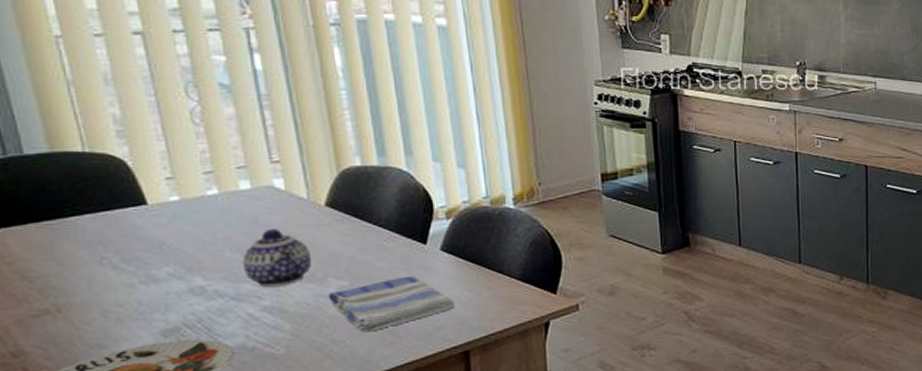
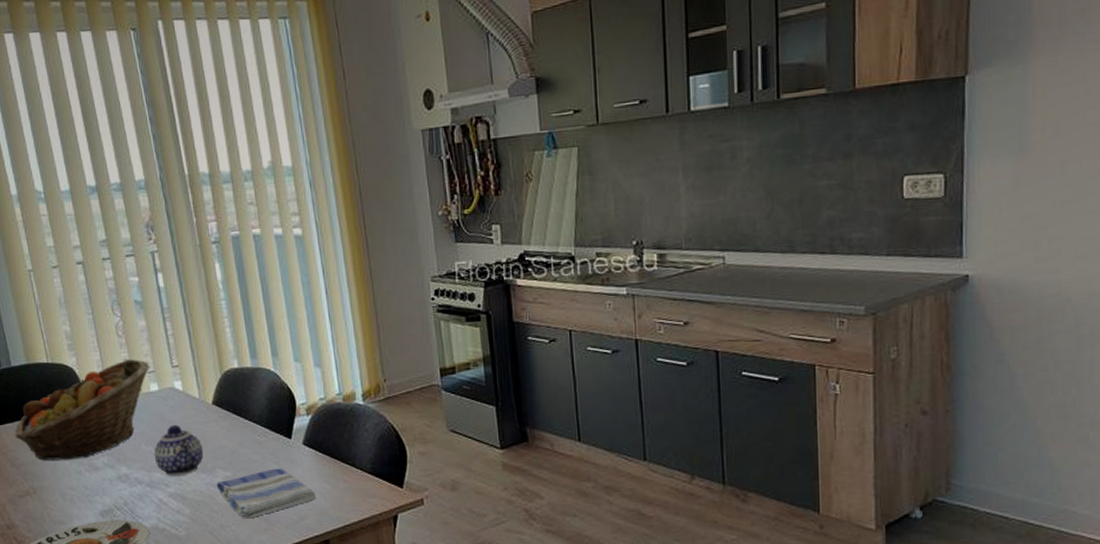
fruit basket: none [27,152,240,272] -> present [14,359,150,460]

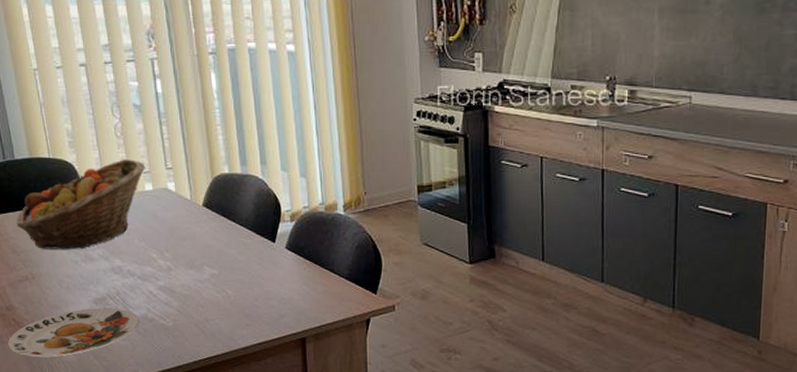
teapot: present [154,424,204,476] -> none [146,223,193,270]
dish towel: present [216,468,315,519] -> none [203,269,295,314]

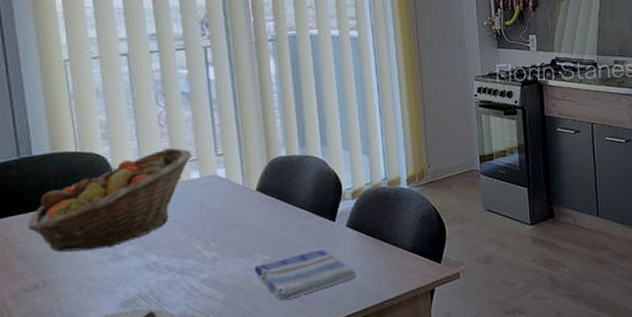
dish towel: none [203,269,295,314] -> present [254,250,355,300]

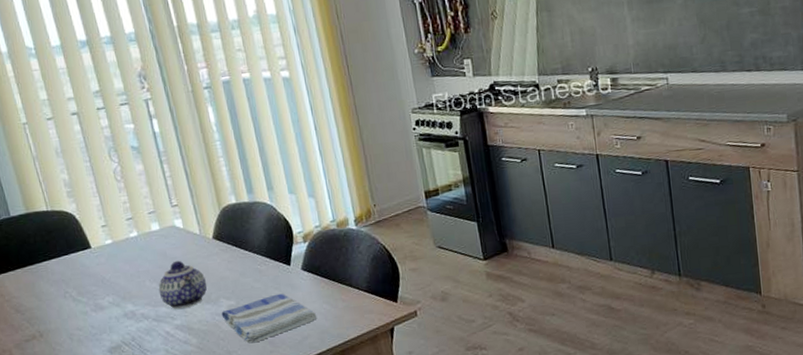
fruit basket: present [27,148,192,252] -> none [17,201,150,305]
teapot: none [188,211,243,262] -> present [158,260,208,309]

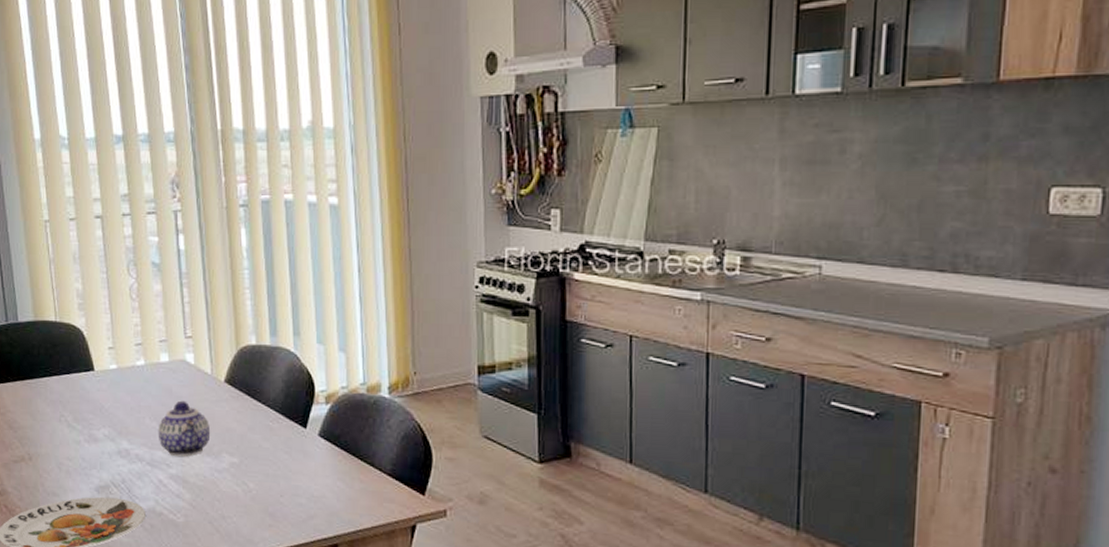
dish towel: present [221,293,316,343] -> none [221,459,327,512]

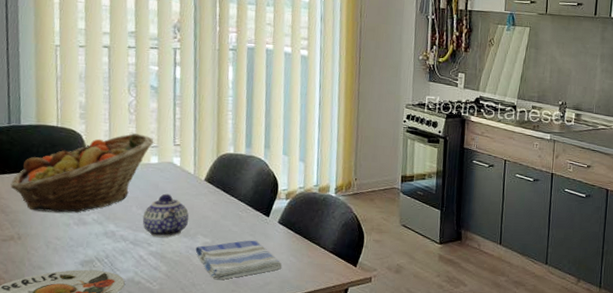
fruit basket: none [15,325,162,428] -> present [10,133,154,213]
dish towel: none [221,459,327,512] -> present [195,240,281,280]

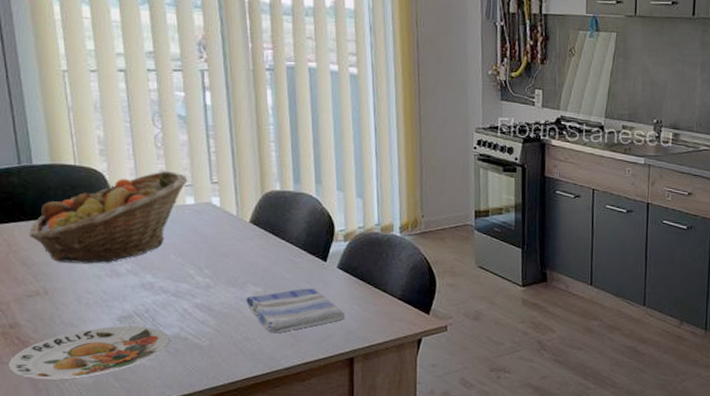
teapot: present [142,193,189,237] -> none [183,238,236,288]

